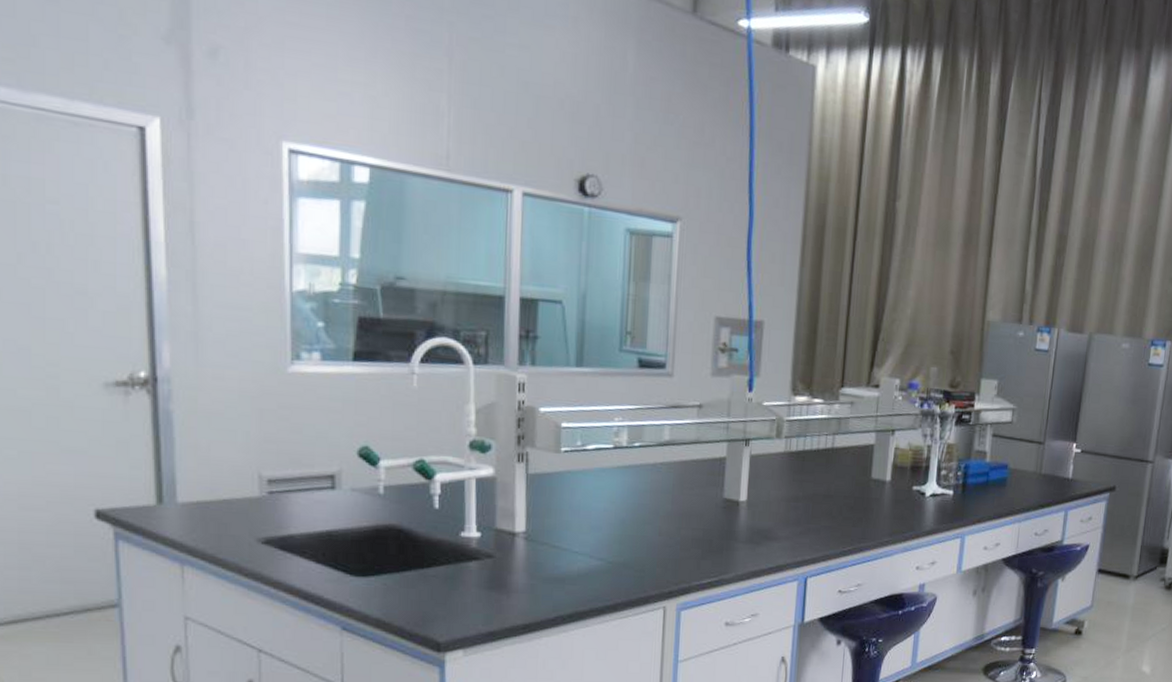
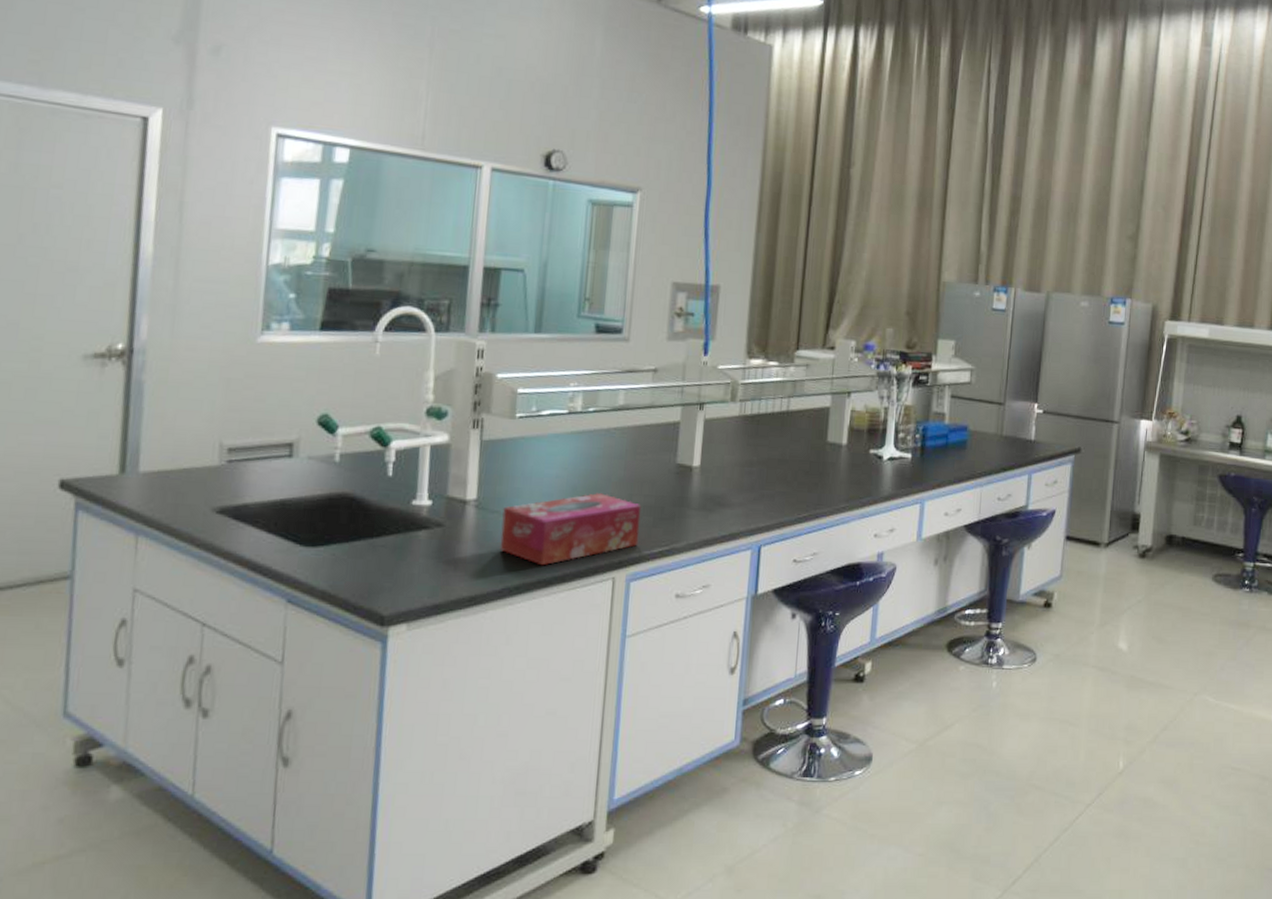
tissue box: none [551,526,690,596] -> present [499,493,642,566]

